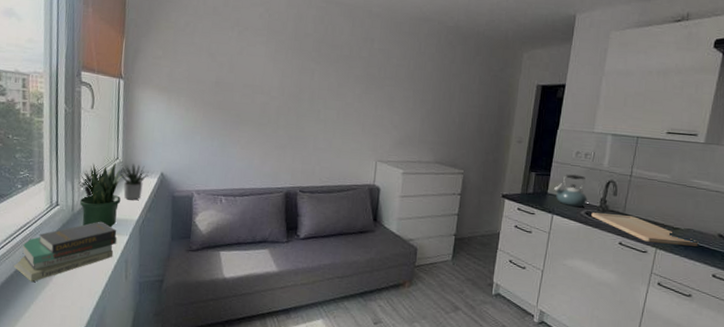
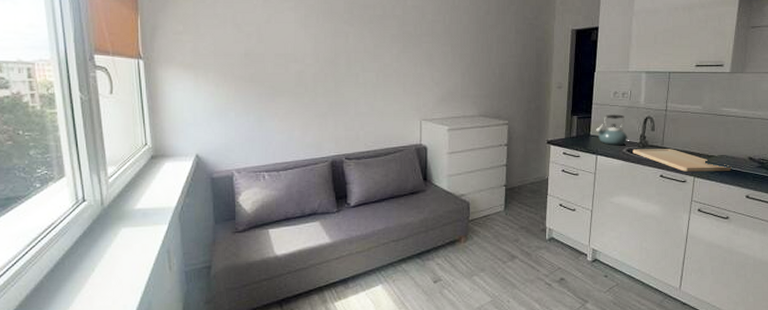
books: present [13,221,118,283] -> none [41,212,156,286]
planter: present [79,162,123,227] -> none [108,148,154,219]
succulent plant: present [79,163,151,200] -> none [106,148,185,190]

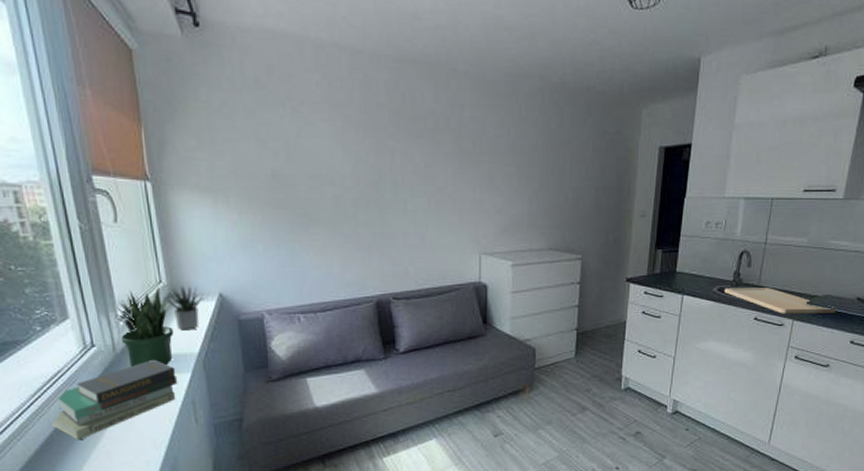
books: none [41,212,156,286] -> present [50,359,178,441]
succulent plant: none [106,148,185,190] -> present [116,286,207,334]
planter: none [108,148,154,219] -> present [118,286,173,367]
kettle: present [596,114,628,146] -> none [683,248,720,284]

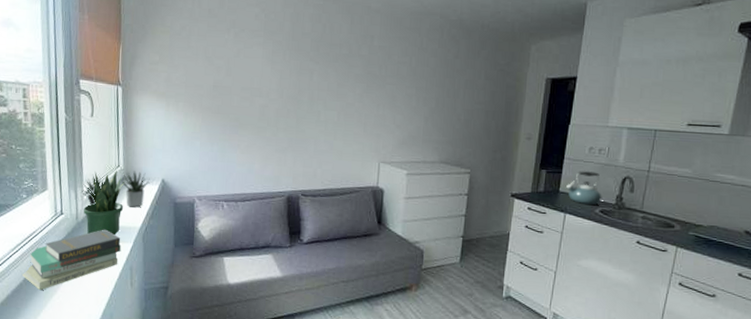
kettle: none [683,248,720,284] -> present [566,171,602,206]
cutting board: present [724,288,837,314] -> none [606,210,723,244]

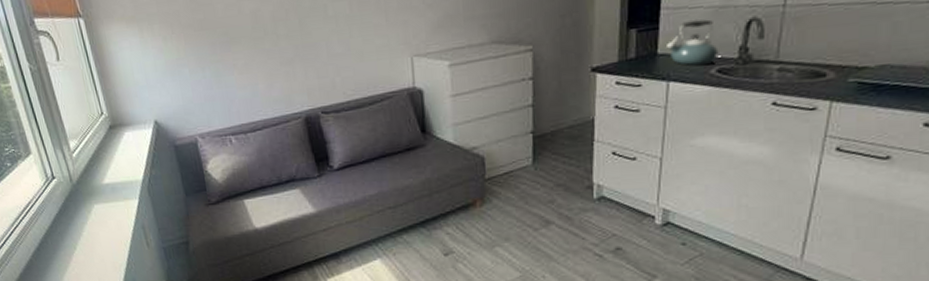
books: present [22,229,122,291] -> none [28,188,128,265]
succulent plant: present [82,171,152,208] -> none [68,116,144,165]
planter: present [83,170,125,235] -> none [70,118,120,196]

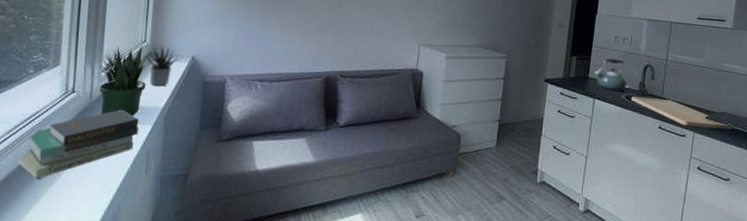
books: none [28,188,128,265] -> present [16,109,140,180]
succulent plant: none [68,116,144,165] -> present [100,47,181,86]
planter: none [70,118,120,196] -> present [99,45,150,116]
cutting board: none [726,62,900,95] -> present [631,96,733,130]

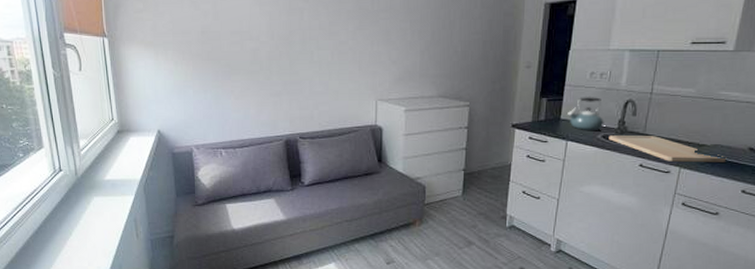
books: present [16,109,140,180] -> none [27,183,124,247]
planter: present [99,45,150,116] -> none [80,123,121,189]
succulent plant: present [100,47,181,86] -> none [78,123,148,162]

